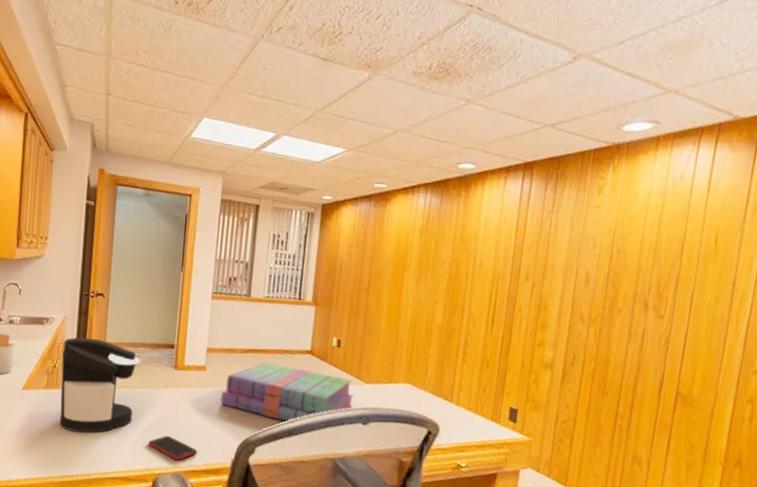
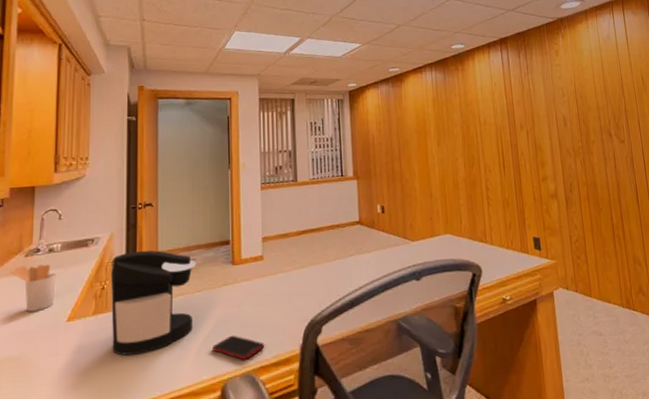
books: present [220,361,353,423] -> none [281,239,404,294]

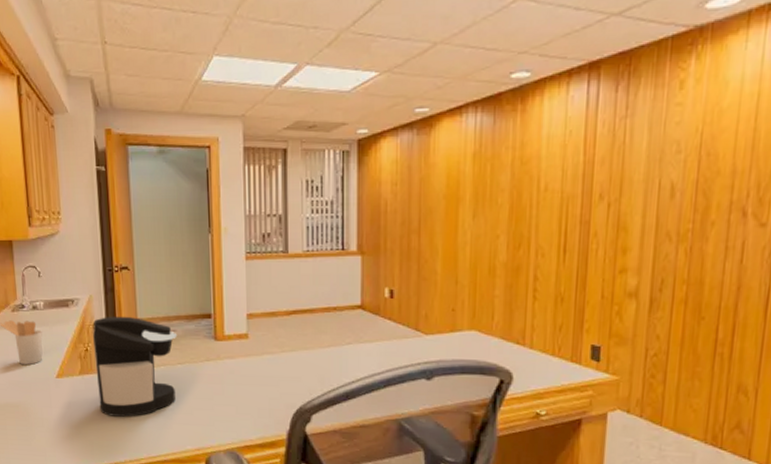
cell phone: present [211,335,265,360] -> none [195,411,250,437]

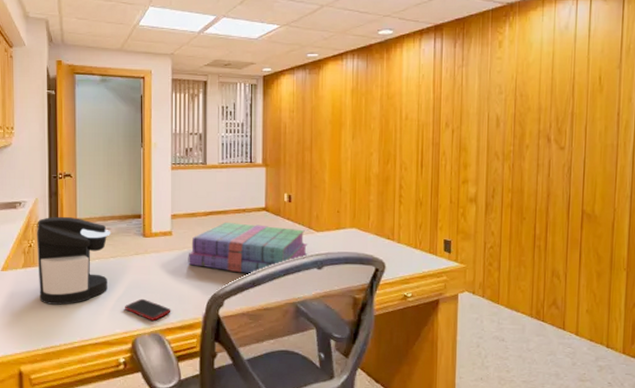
cell phone: none [195,411,250,437] -> present [124,298,171,321]
books: none [268,322,413,386] -> present [188,222,307,275]

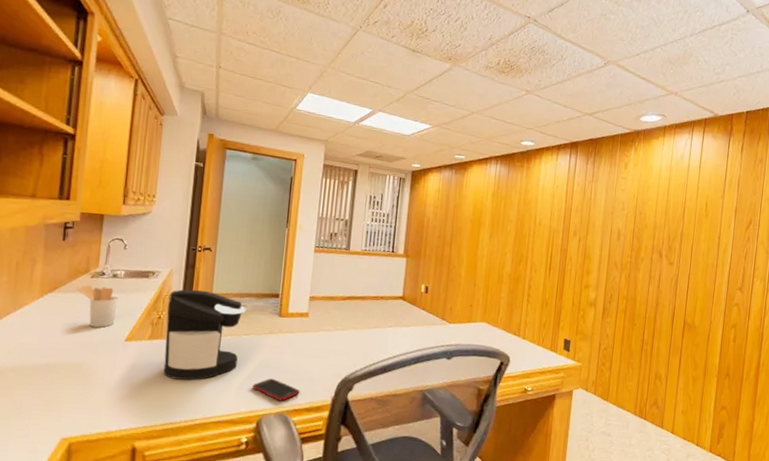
books: present [188,222,307,275] -> none [321,307,439,361]

